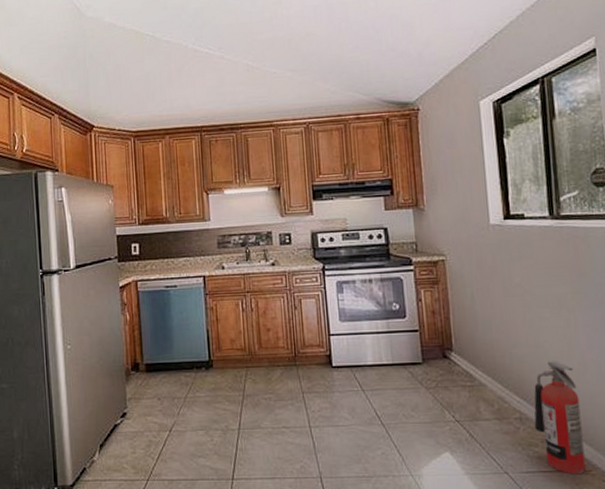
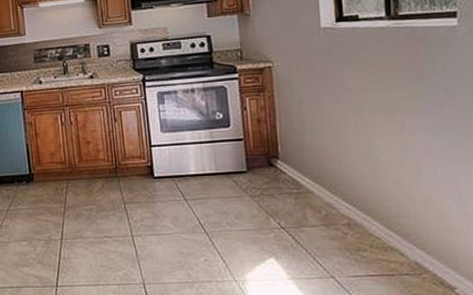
fire extinguisher: present [534,361,586,475] -> none [363,166,416,278]

